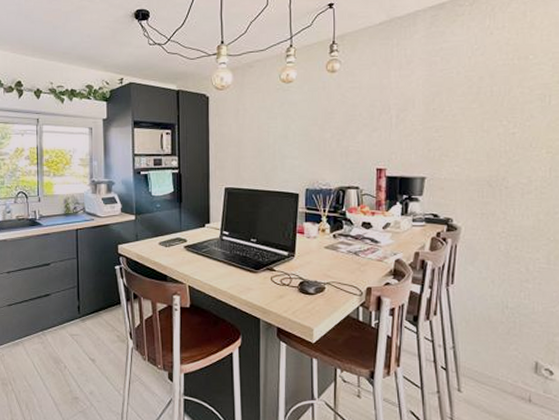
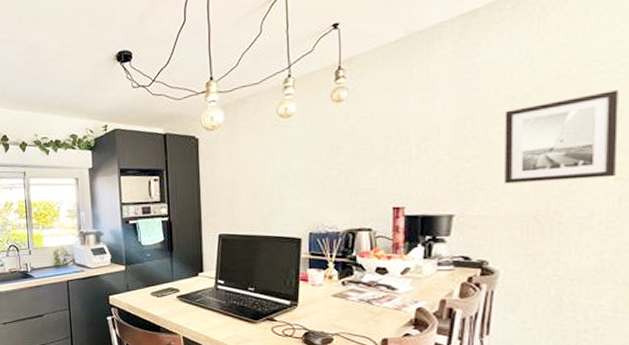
wall art: none [465,79,548,152] -> present [505,90,618,184]

